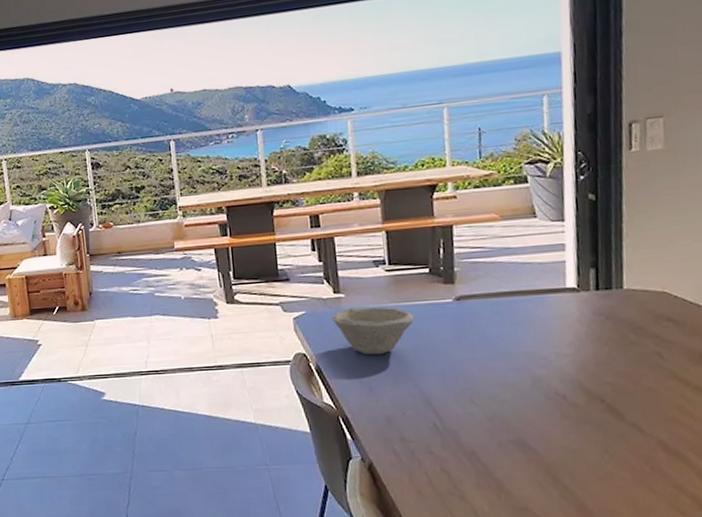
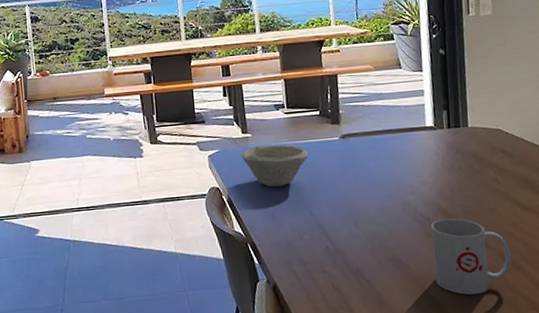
mug: none [567,397,674,487] -> present [430,218,512,295]

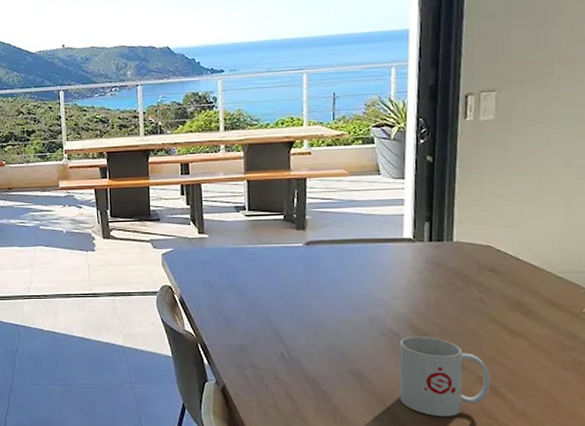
bowl: present [240,145,309,187] -> none [195,247,269,290]

